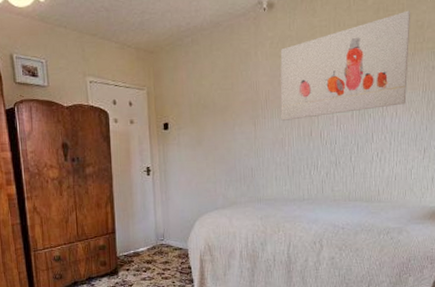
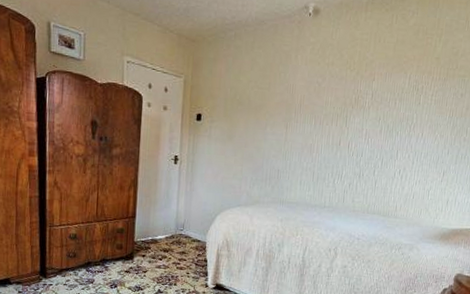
wall art: present [280,10,411,121] -> none [312,36,448,128]

